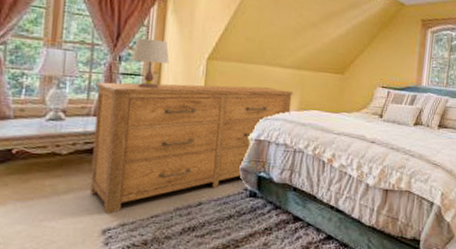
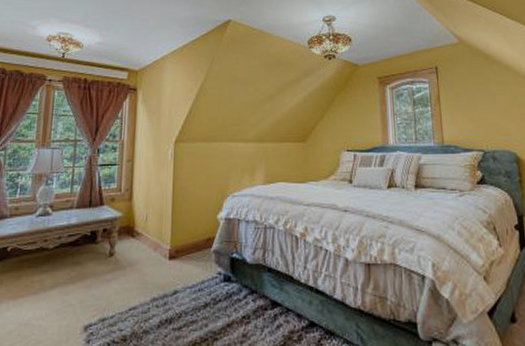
dresser: present [89,82,294,214] -> none [72,164,258,308]
table lamp: present [131,38,170,89] -> none [108,129,141,177]

